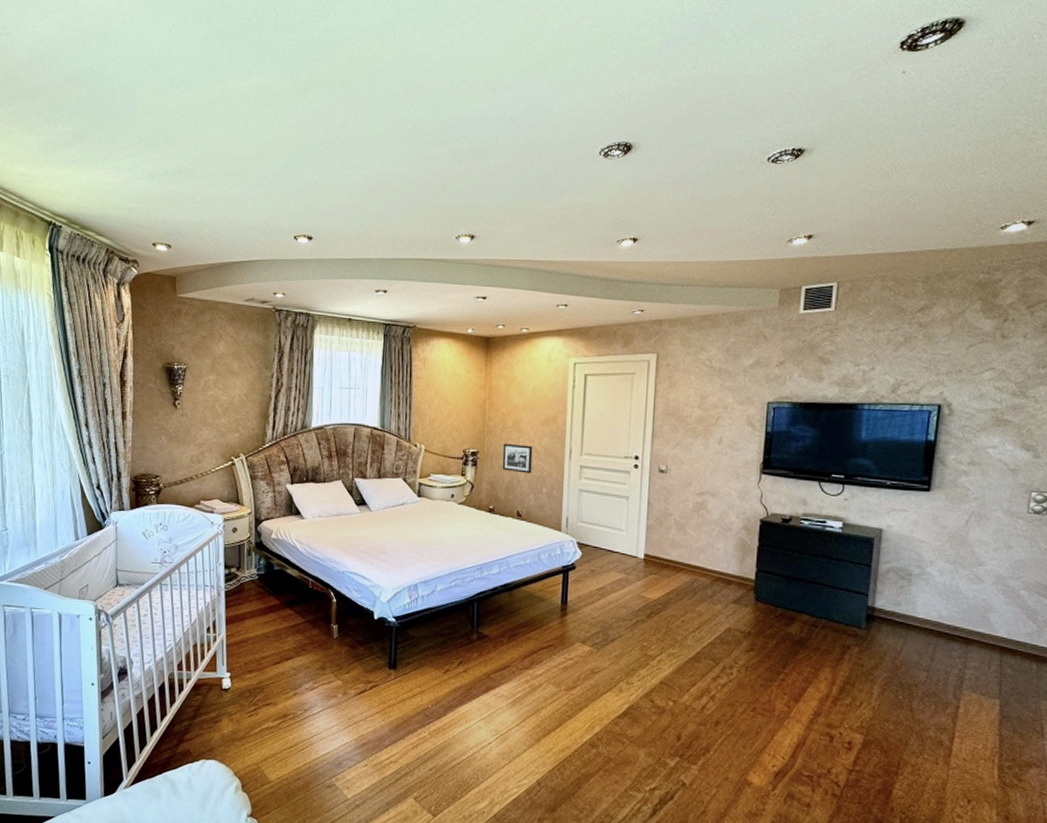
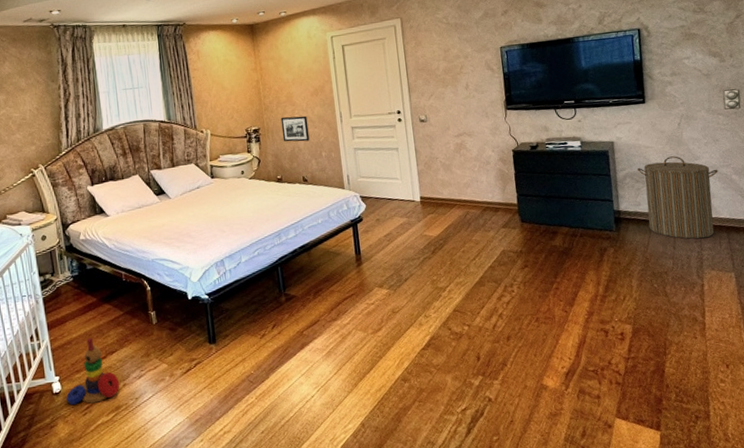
stacking toy: none [235,639,291,707] -> present [66,337,120,406]
laundry hamper: none [905,556,1004,656] -> present [637,156,718,239]

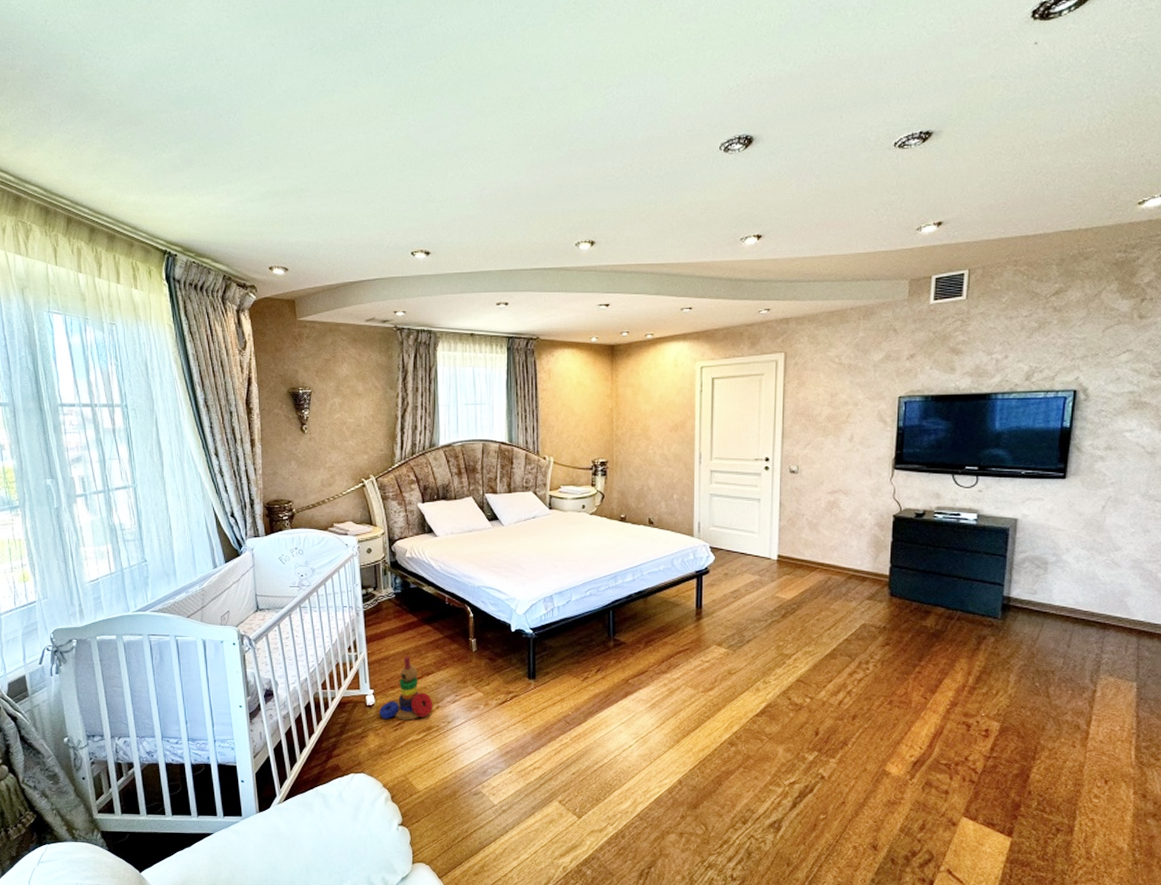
picture frame: present [280,115,310,142] -> none [632,451,662,481]
laundry hamper: present [637,156,718,239] -> none [1041,543,1142,640]

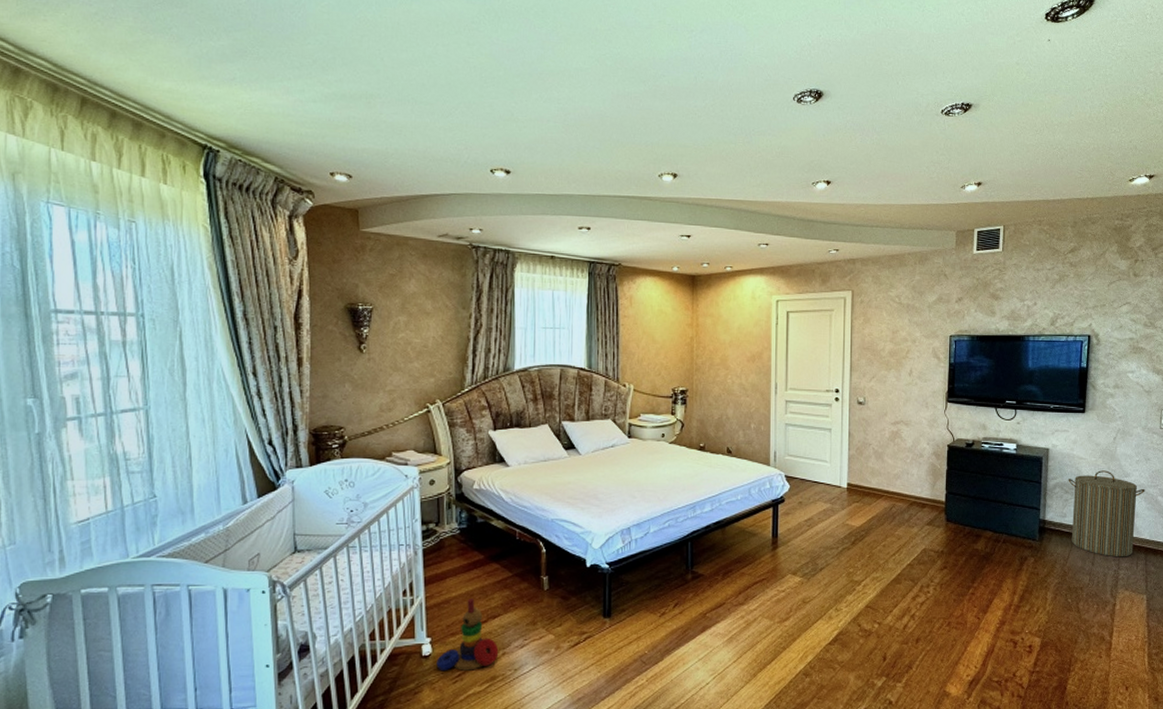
laundry hamper: none [1041,543,1142,640] -> present [1068,470,1145,558]

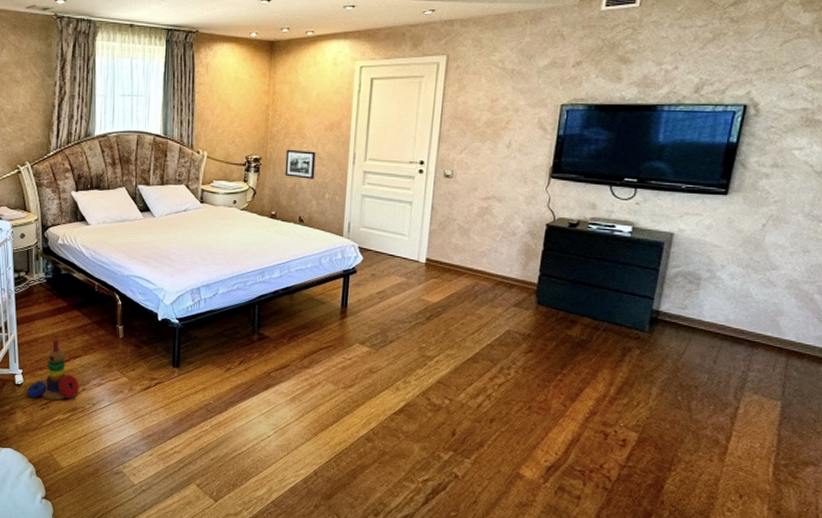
picture frame: none [711,380,740,410] -> present [284,149,316,179]
laundry hamper: present [1068,470,1145,558] -> none [690,260,798,359]

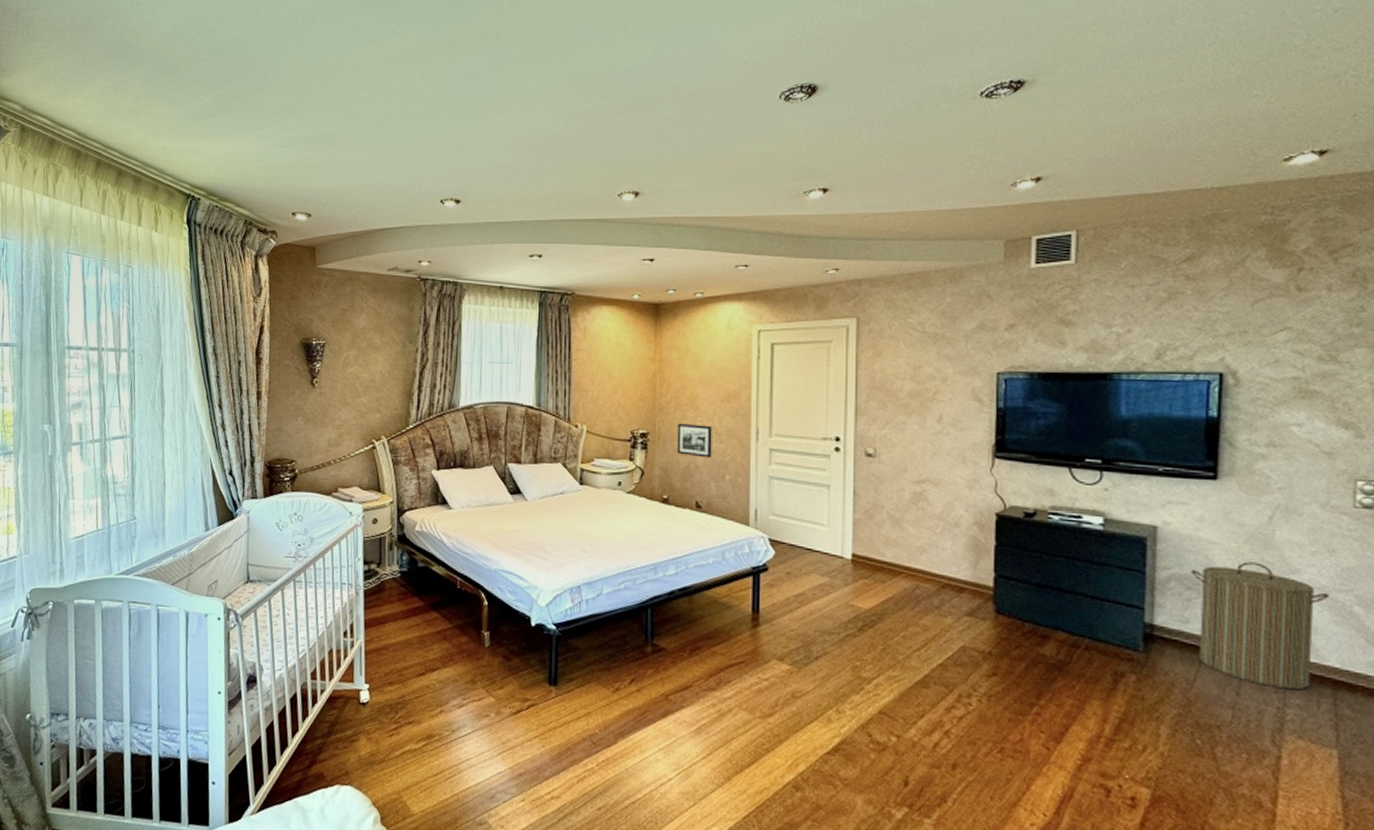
stacking toy: present [27,339,80,401] -> none [373,646,437,725]
laundry hamper: none [690,260,798,359] -> present [1191,561,1330,691]

